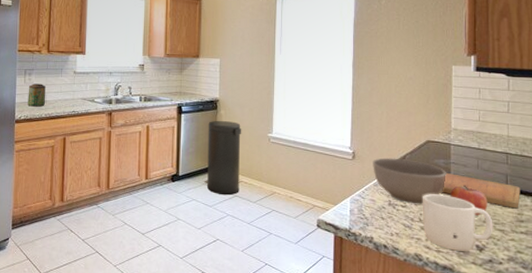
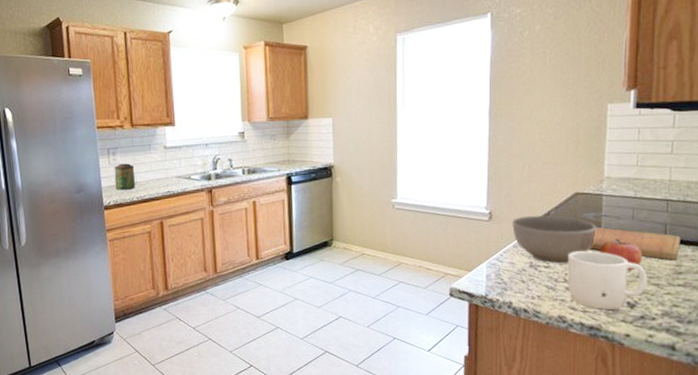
pedal bin: present [204,120,242,195] -> none [322,188,362,269]

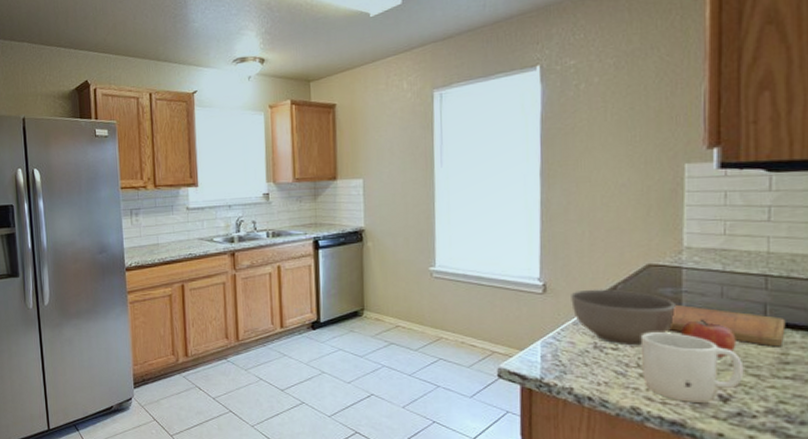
canister: present [114,163,135,190] -> none [136,224,157,251]

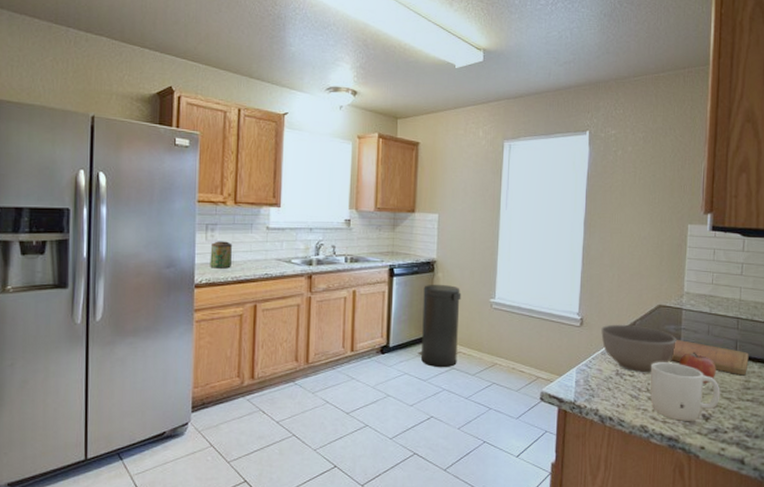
canister: none [136,224,157,251] -> present [210,241,233,269]
pedal bin: none [352,254,396,342] -> present [418,284,462,367]

